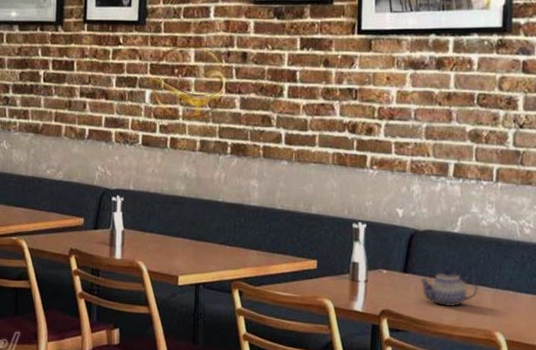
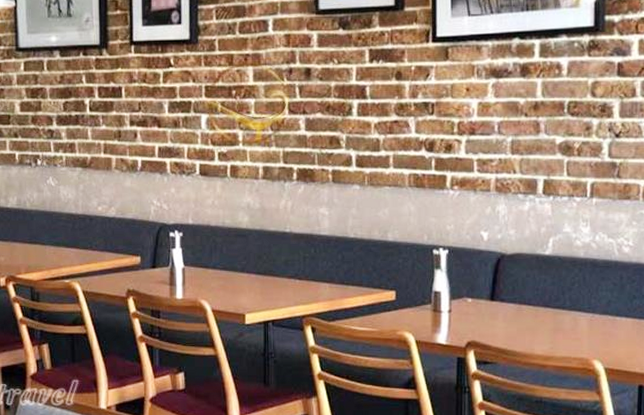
teapot: present [420,268,478,307] -> none [509,293,573,335]

